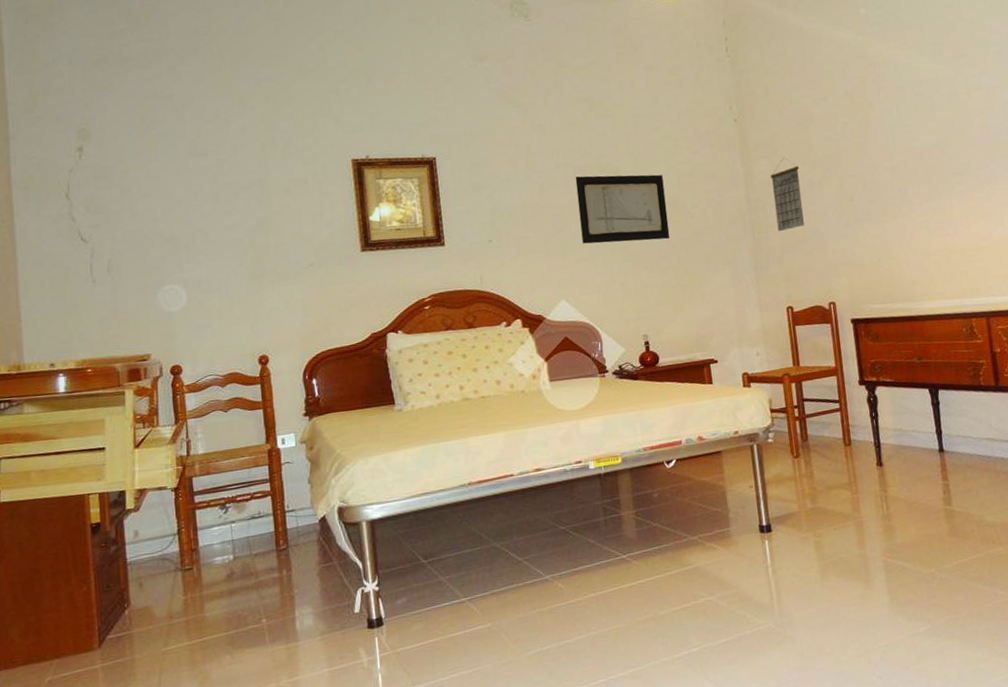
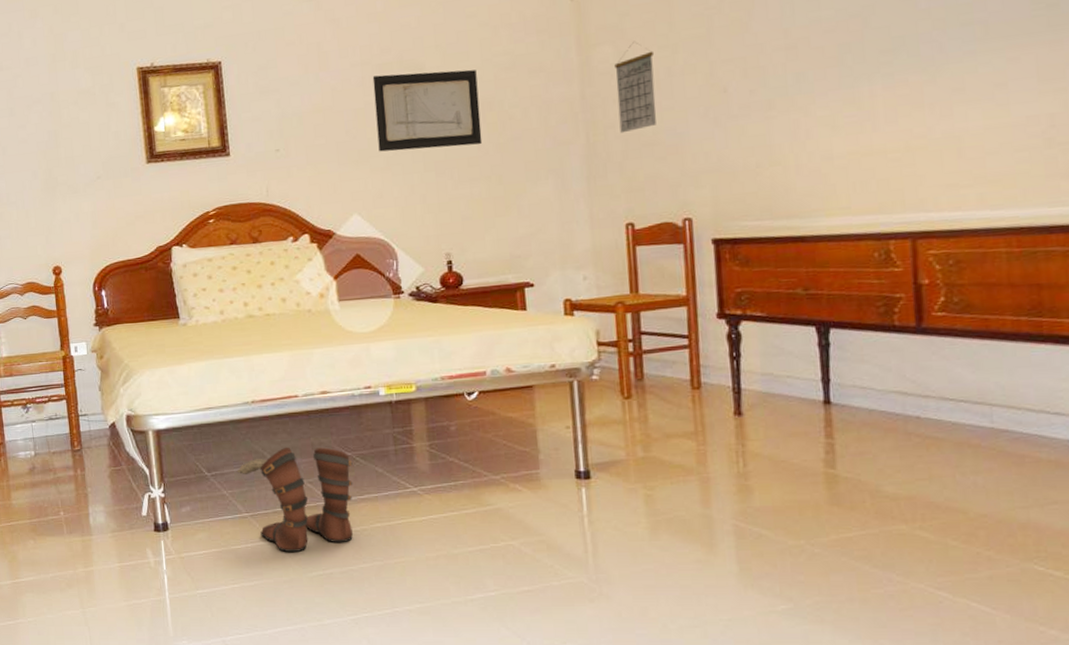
boots: none [454,523,569,634] -> present [236,447,354,552]

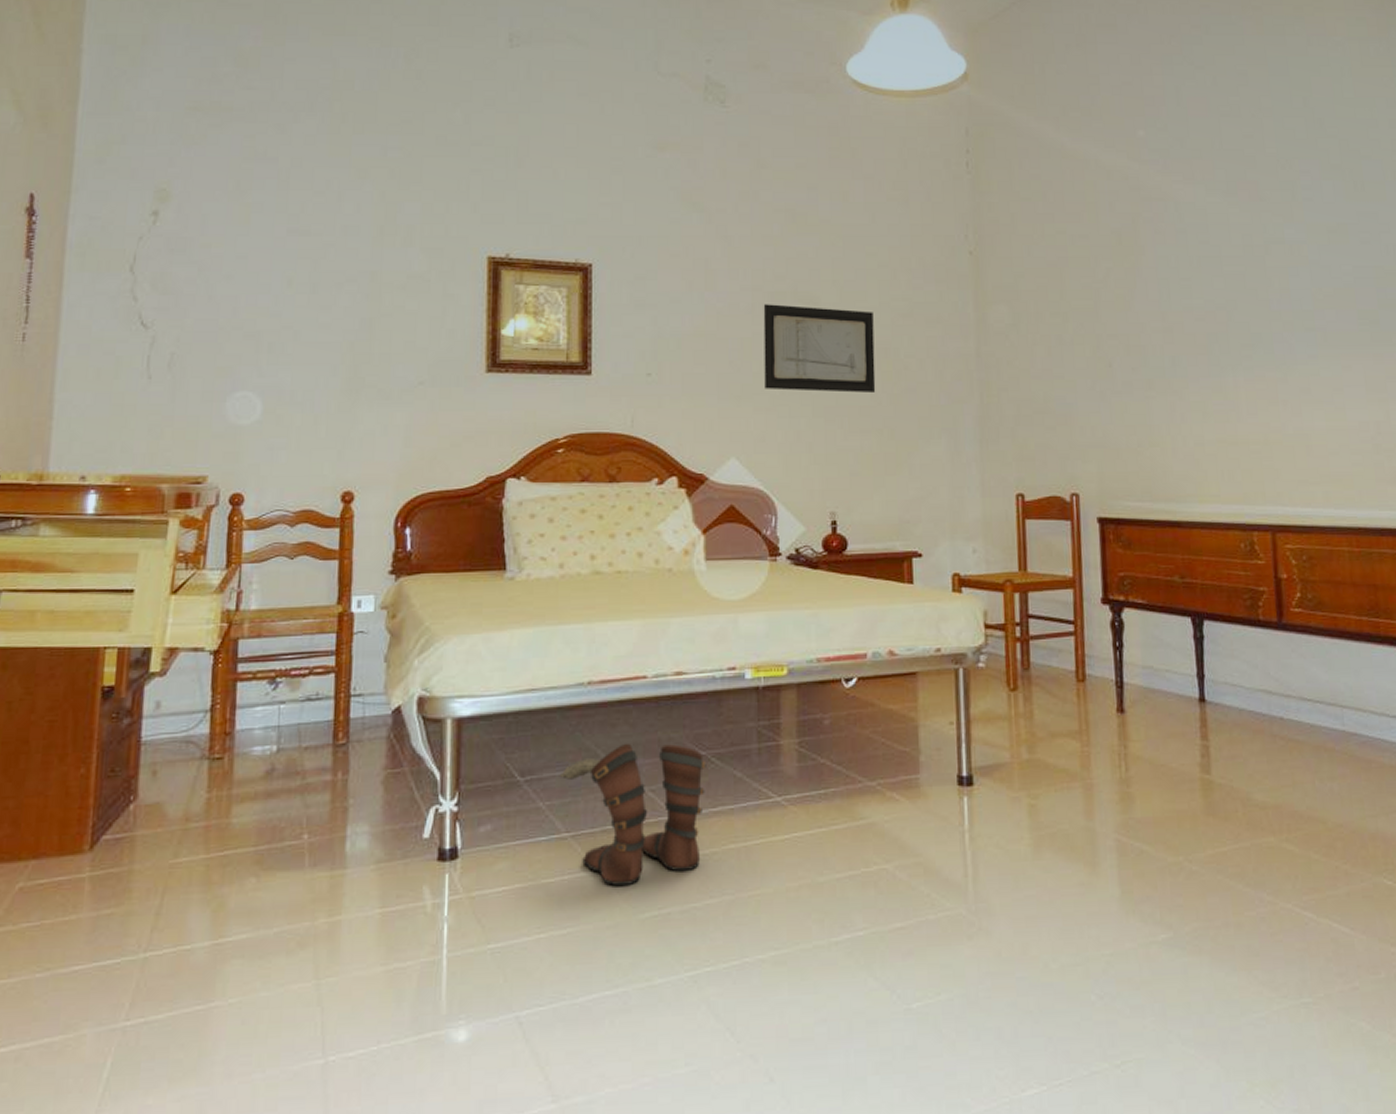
calendar: present [614,40,656,134] -> none [1009,304,1048,398]

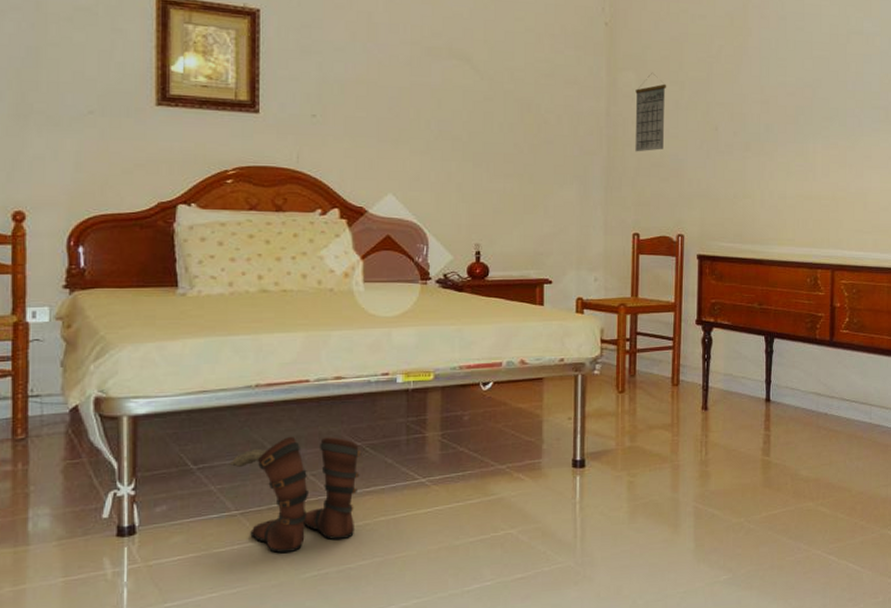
wall art: present [763,304,876,394] -> none [420,58,519,143]
calendar: none [1009,304,1048,398] -> present [635,72,667,152]

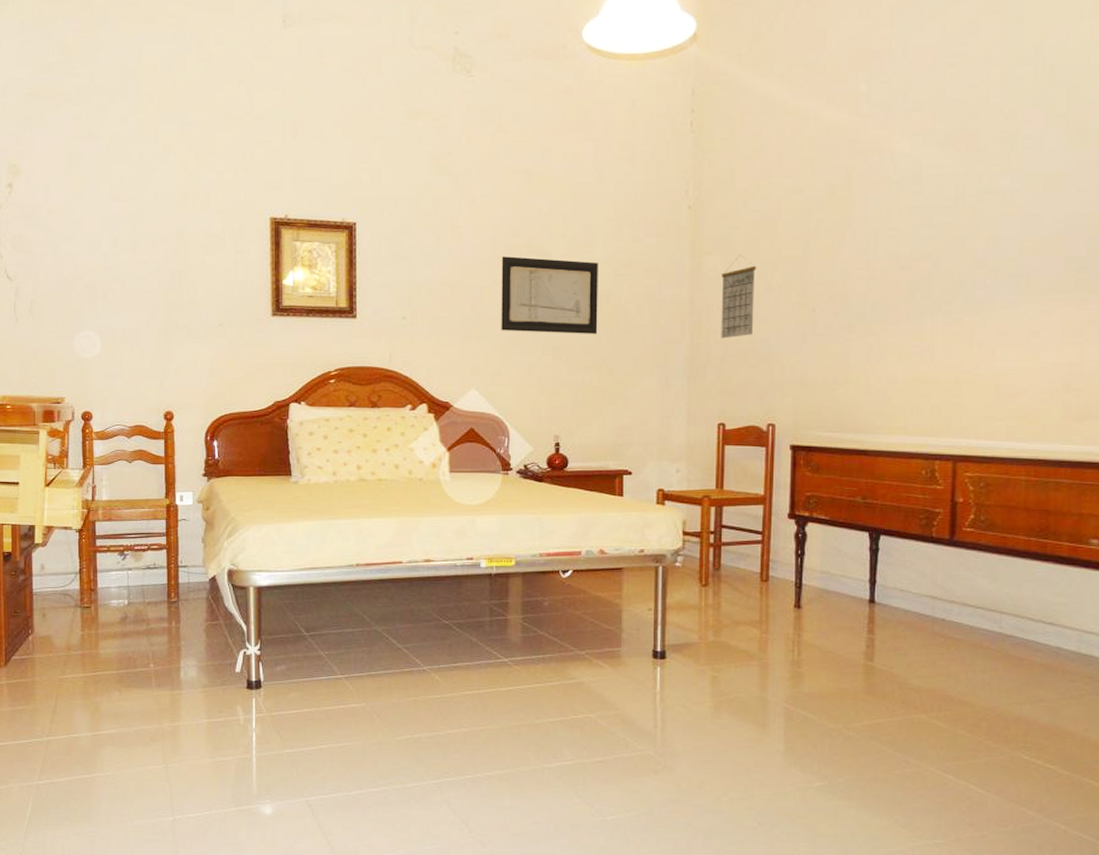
boots: present [229,436,362,553] -> none [335,611,449,715]
wall art: none [420,58,519,143] -> present [501,256,598,335]

